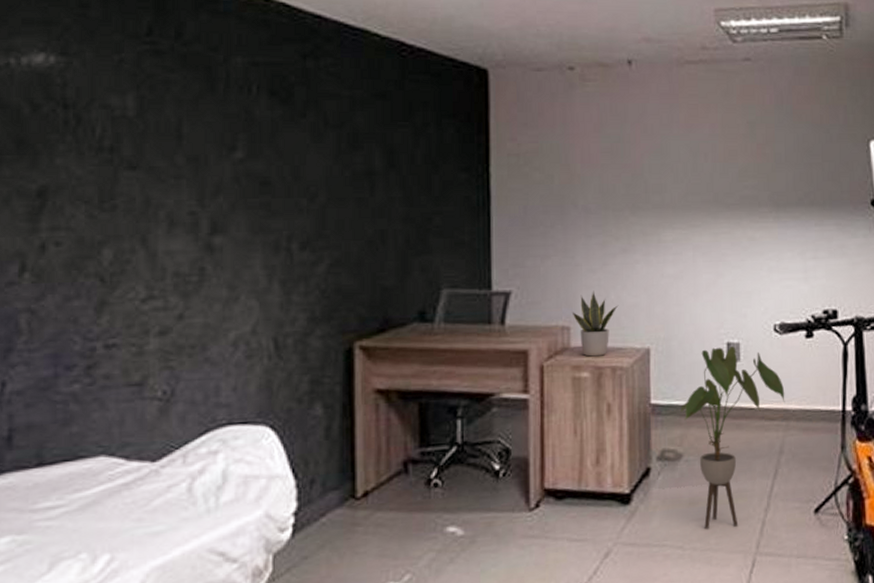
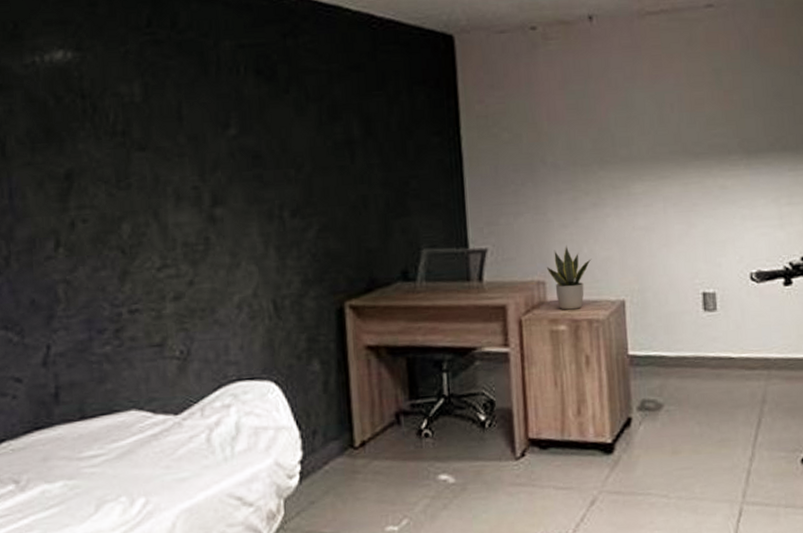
house plant: present [680,346,785,530] -> none [658,296,766,479]

